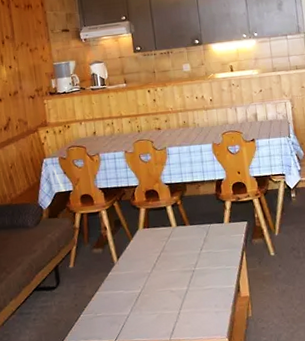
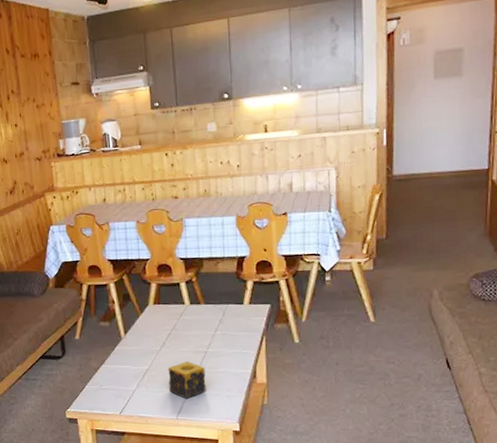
candle: none [159,281,196,319] -> present [168,361,206,399]

